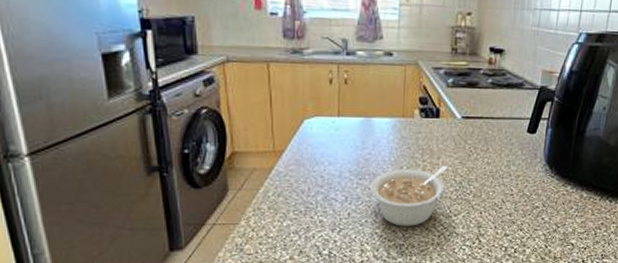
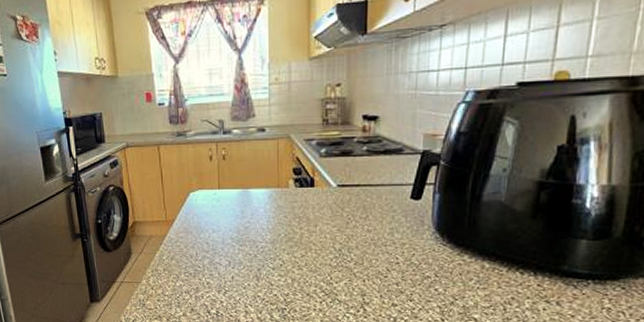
legume: present [370,165,448,227] -> none [250,232,325,291]

